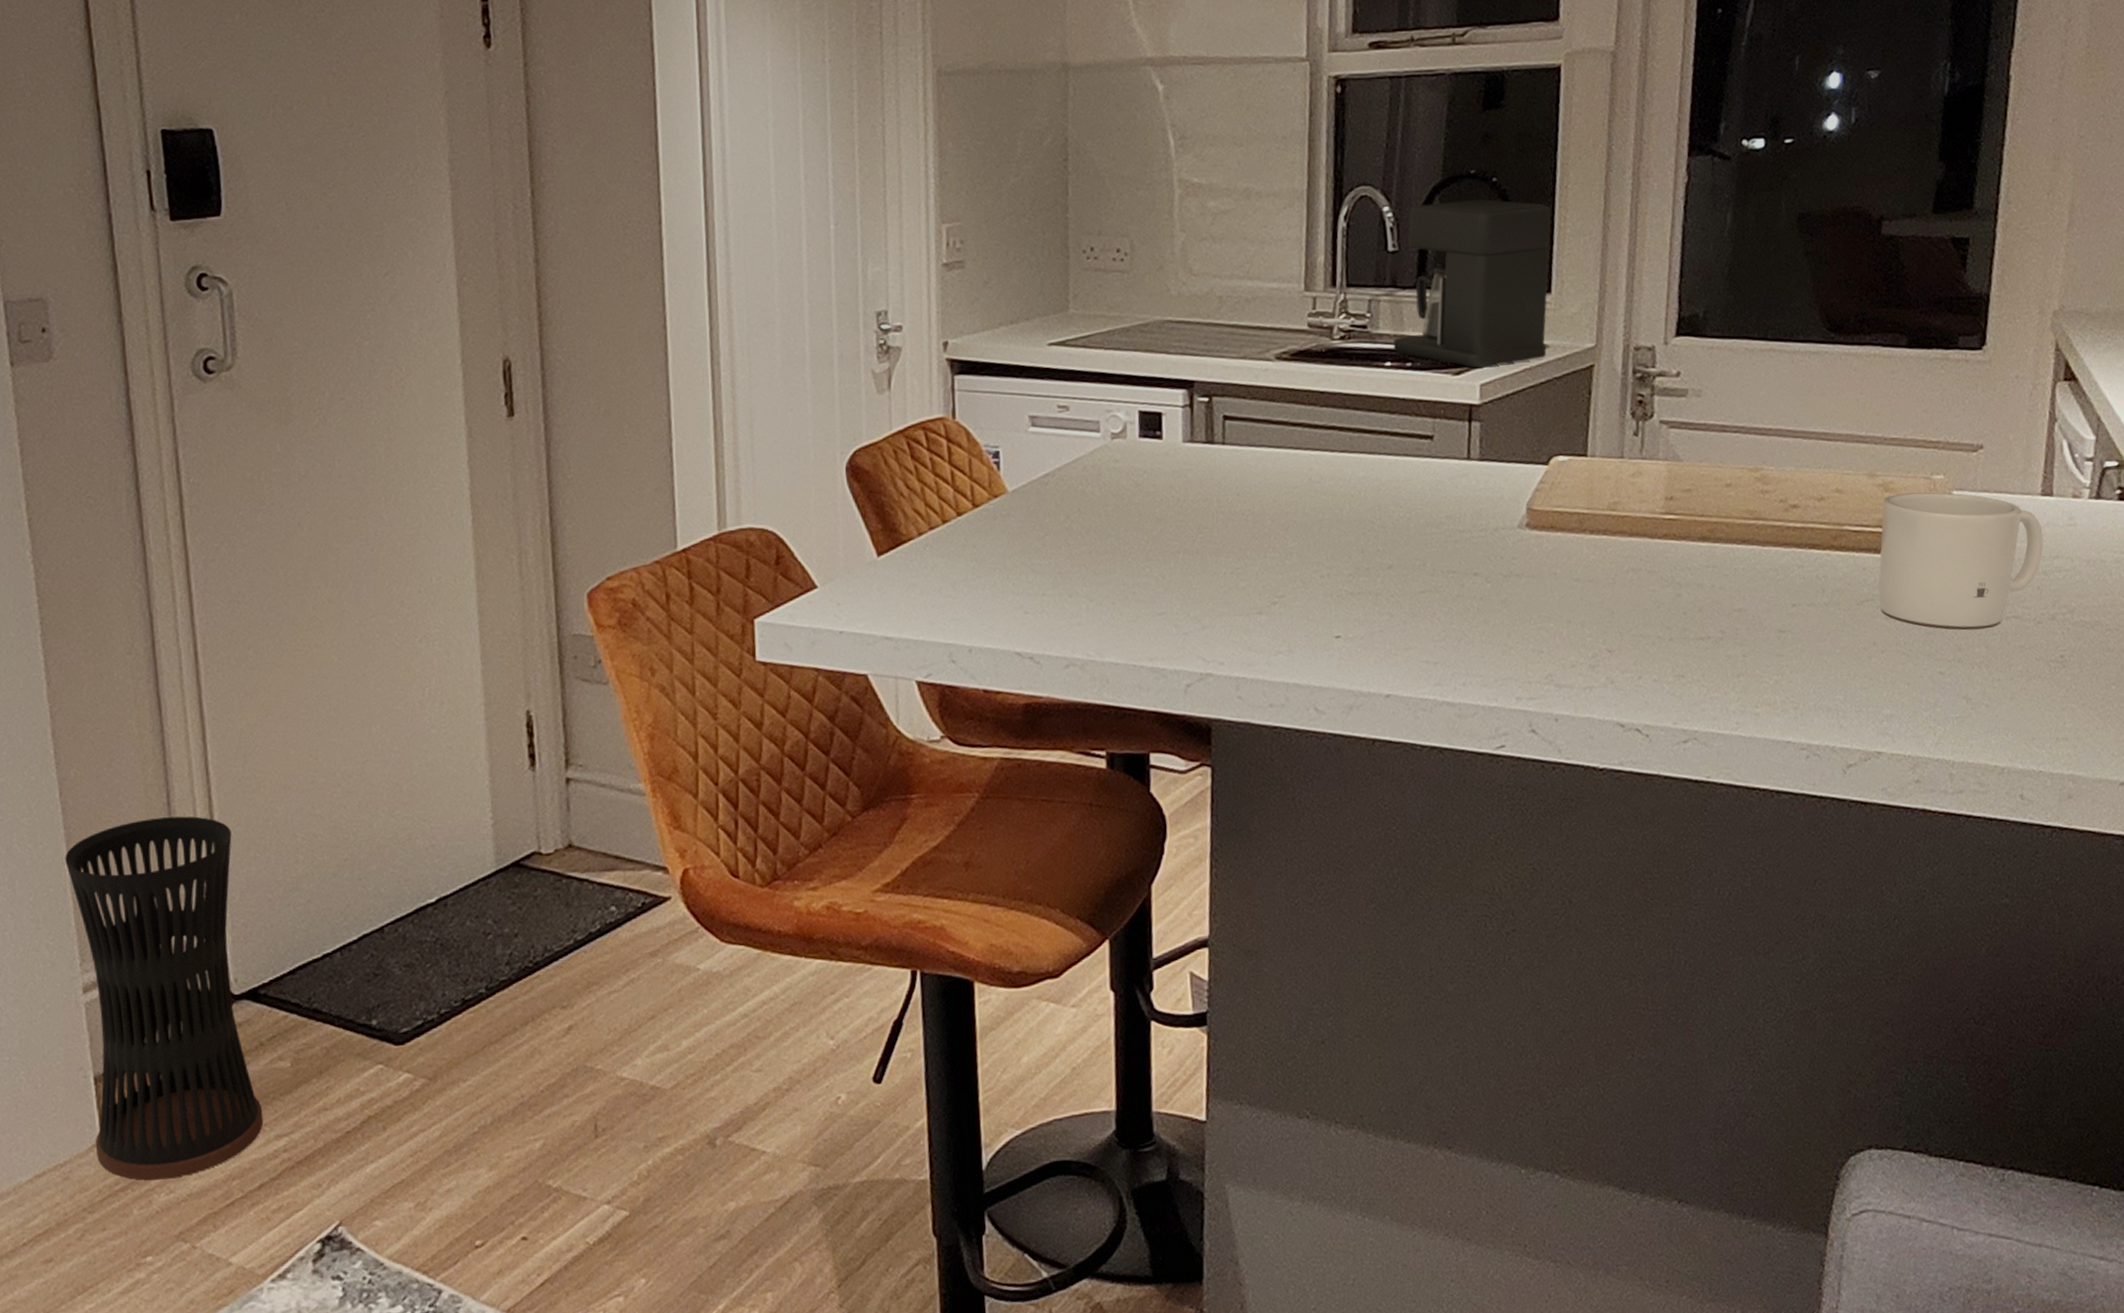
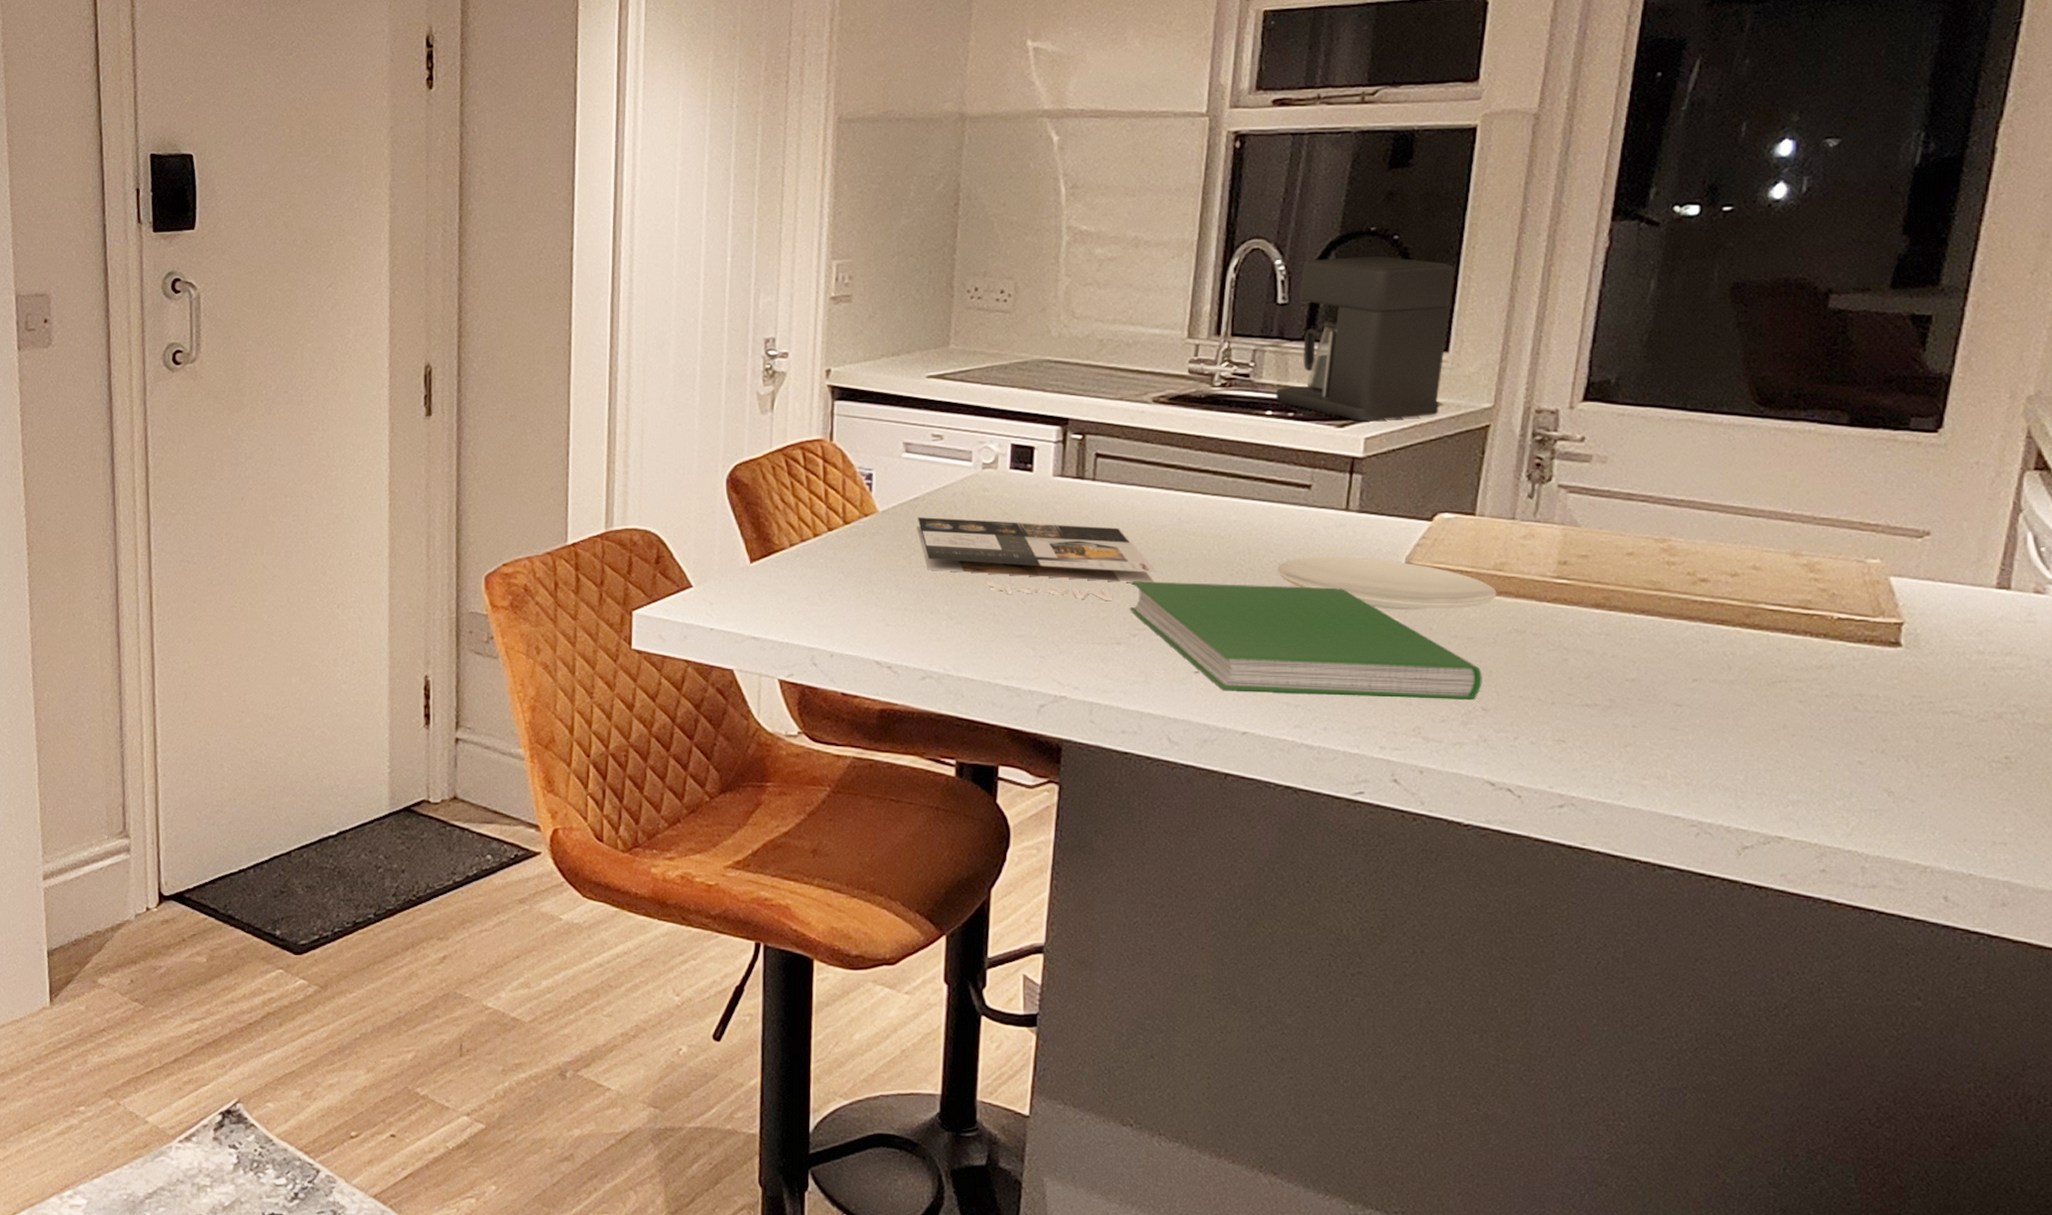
umbrella stand: present [65,816,264,1180] -> none [36,739,181,1044]
magazine: none [1048,492,1291,570] -> present [917,517,1156,601]
hardcover book: none [1267,539,1606,653] -> present [1129,581,1482,700]
plate: none [1407,506,1613,558] -> present [1277,557,1497,611]
mug: present [1878,492,2044,631] -> none [1793,576,1995,722]

